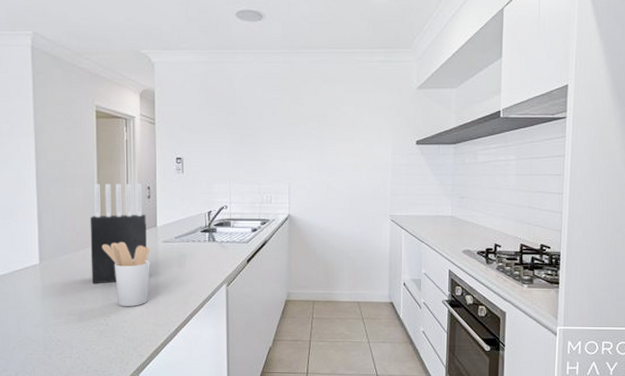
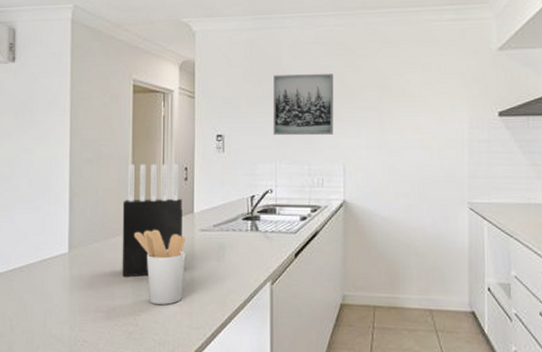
wall art: none [227,104,280,158] -> present [273,73,333,135]

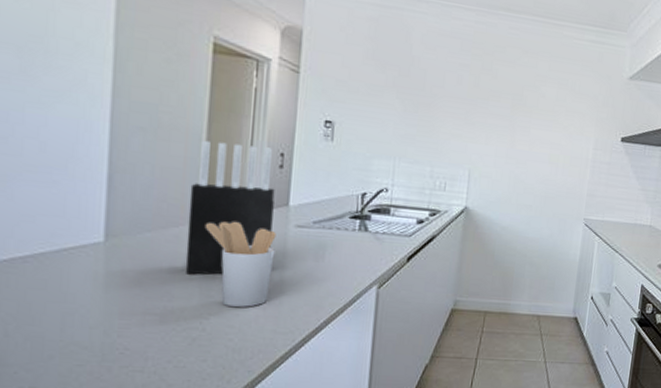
wall art: present [273,73,333,135] -> none [394,63,468,138]

